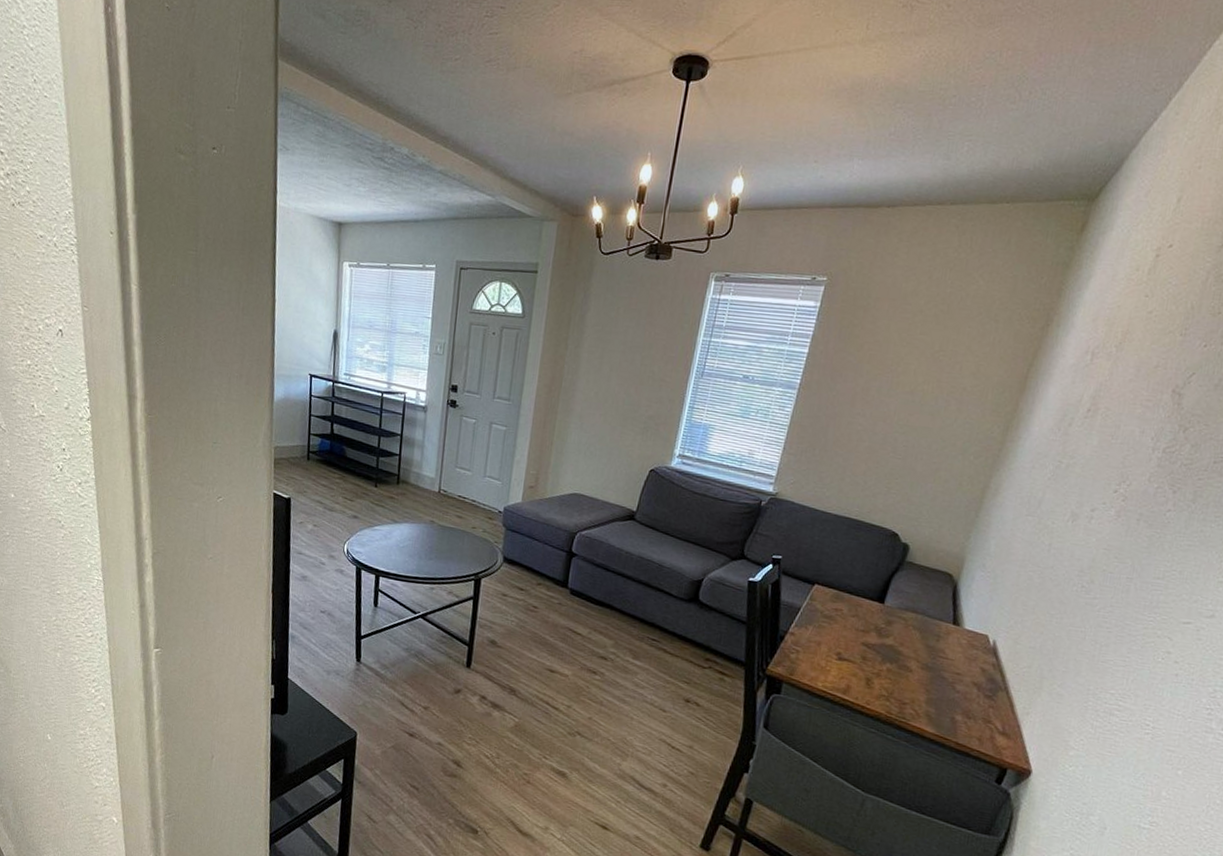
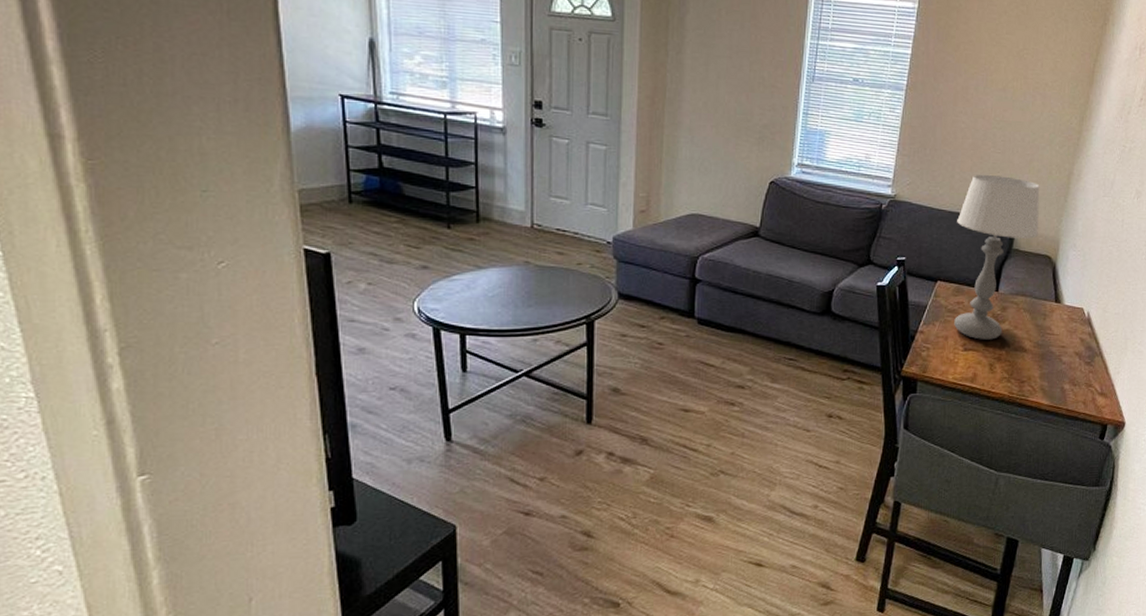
table lamp: none [829,479,946,654] -> present [954,174,1040,340]

